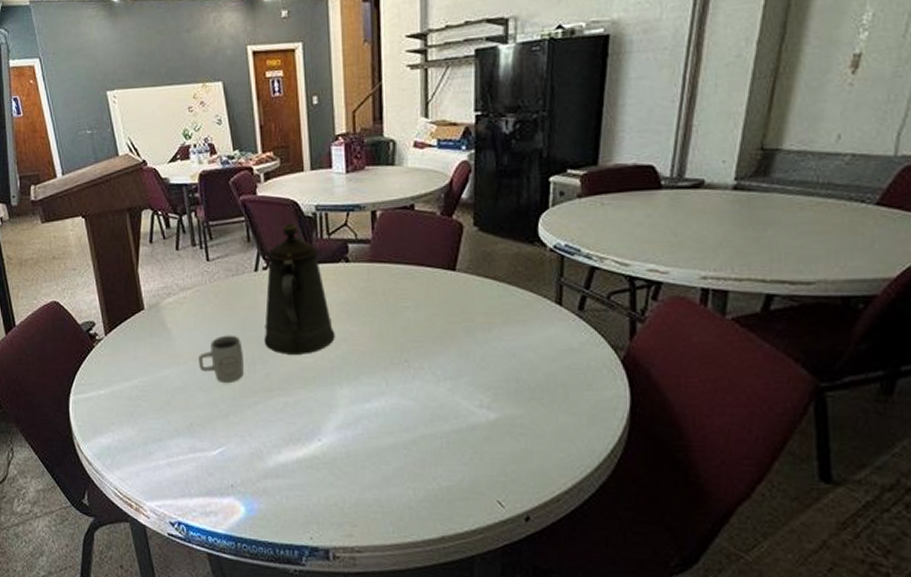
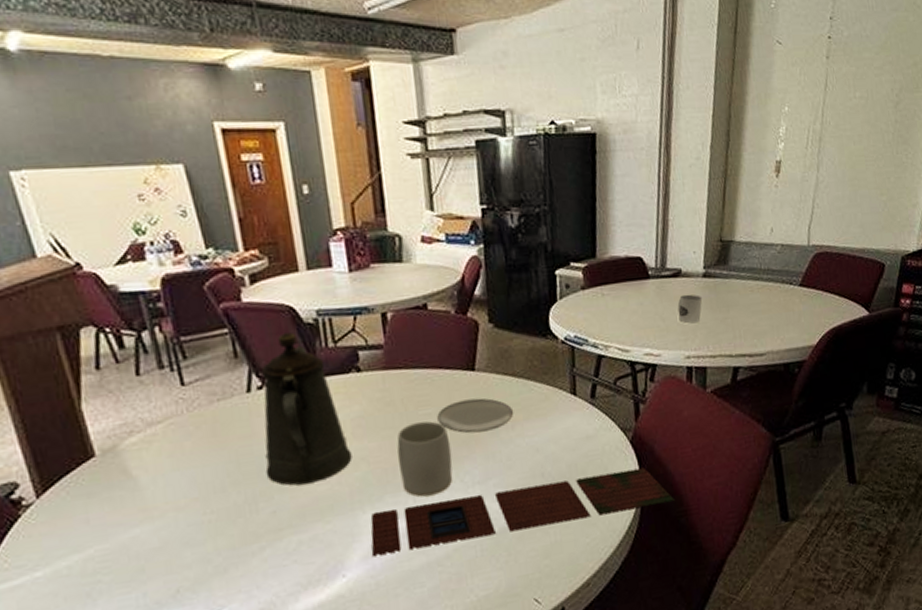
mug: present [199,335,245,384] -> none [180,471,244,533]
papers: none [344,388,674,434] -> present [371,467,676,556]
mug: none [376,314,426,383] -> present [397,421,453,497]
plate: none [415,297,492,330] -> present [437,398,514,434]
mug: none [694,208,730,241] -> present [677,294,703,324]

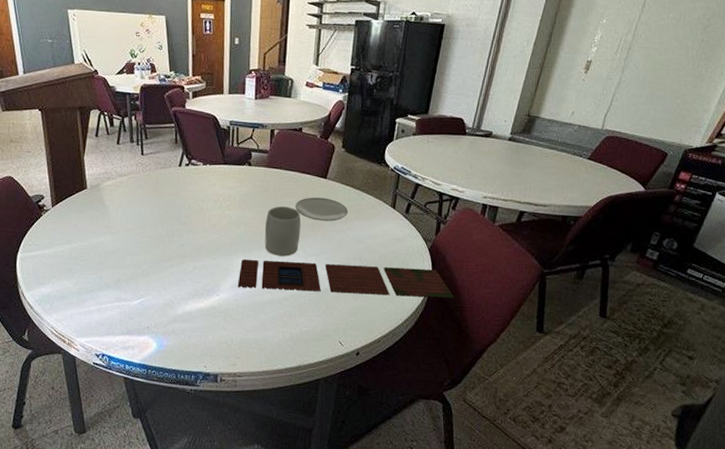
coffee pot: present [262,332,352,485] -> none [181,132,236,232]
mug: present [677,294,703,324] -> none [482,151,505,174]

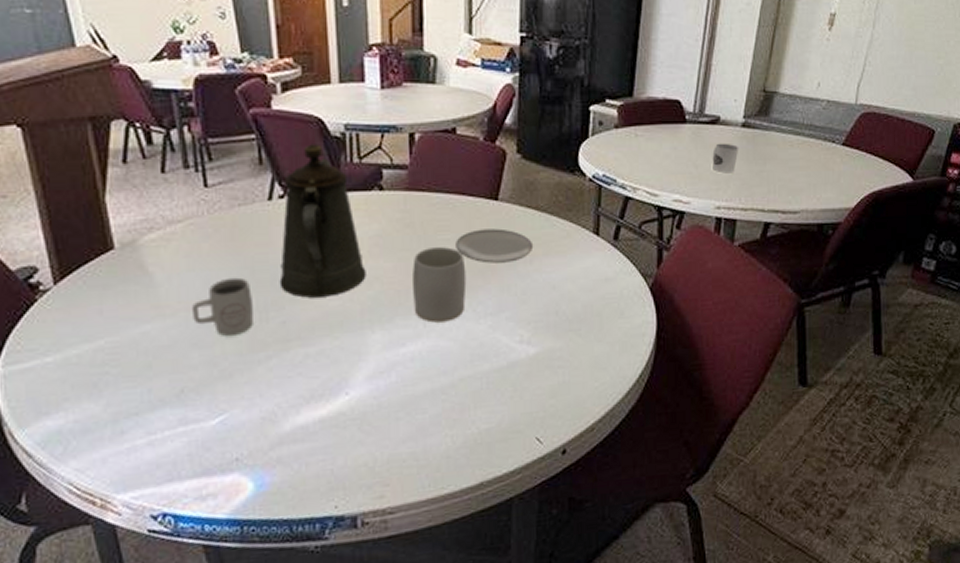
mug: none [129,213,165,251] -> present [192,277,255,337]
coffee pot: none [181,132,236,232] -> present [279,144,366,298]
papers: present [237,259,456,299] -> none [376,316,691,377]
mug: none [482,151,505,174] -> present [711,143,739,174]

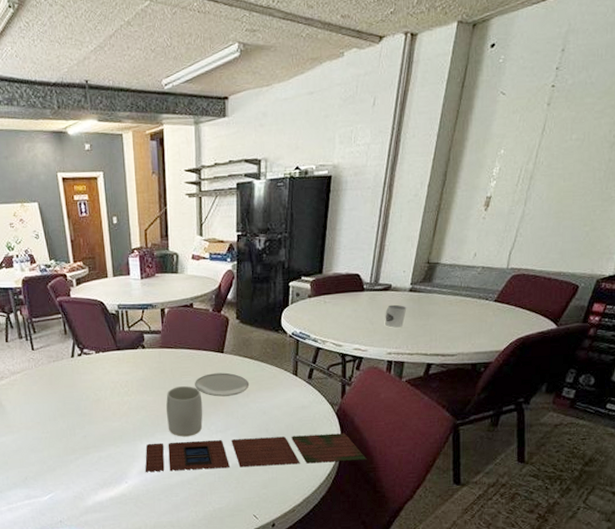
mug: present [192,277,255,337] -> none [29,407,67,446]
coffee pot: present [279,144,366,298] -> none [81,319,136,421]
papers: none [376,316,691,377] -> present [145,433,368,472]

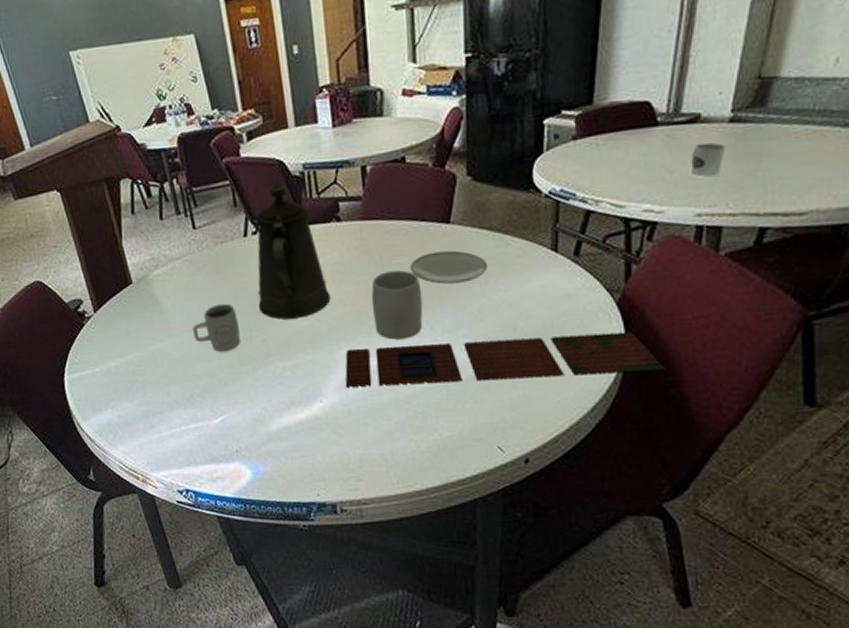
mug: none [29,407,67,446] -> present [193,303,241,353]
coffee pot: none [81,319,136,421] -> present [256,184,331,319]

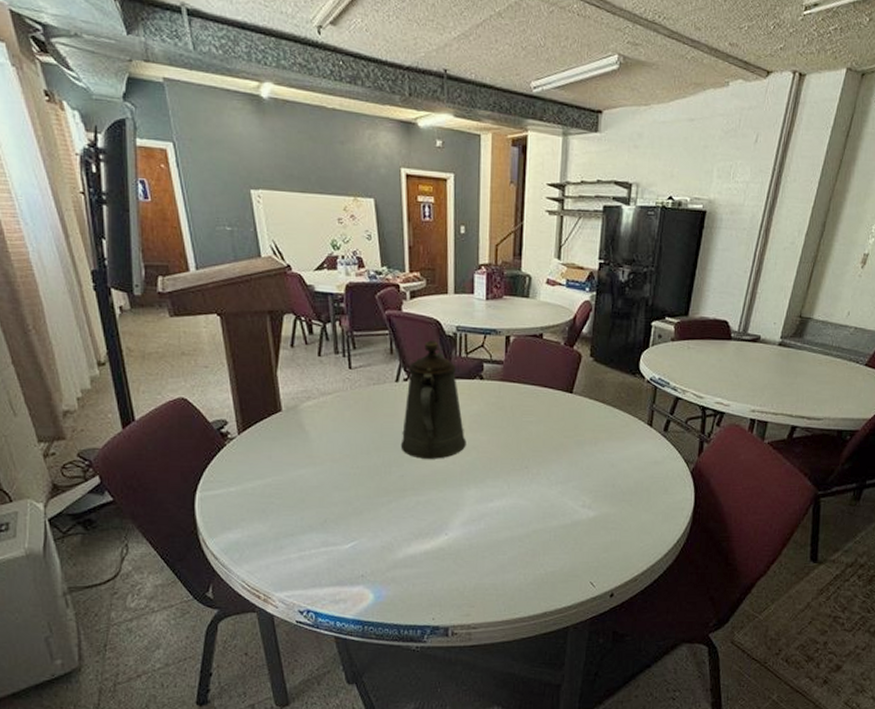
mug: present [193,303,241,353] -> none [336,439,381,484]
papers: present [345,332,667,387] -> none [469,490,721,528]
mug: present [371,270,423,340] -> none [501,427,544,486]
plate: present [410,250,488,284] -> none [537,415,599,443]
mug: present [689,142,726,178] -> none [749,358,775,384]

